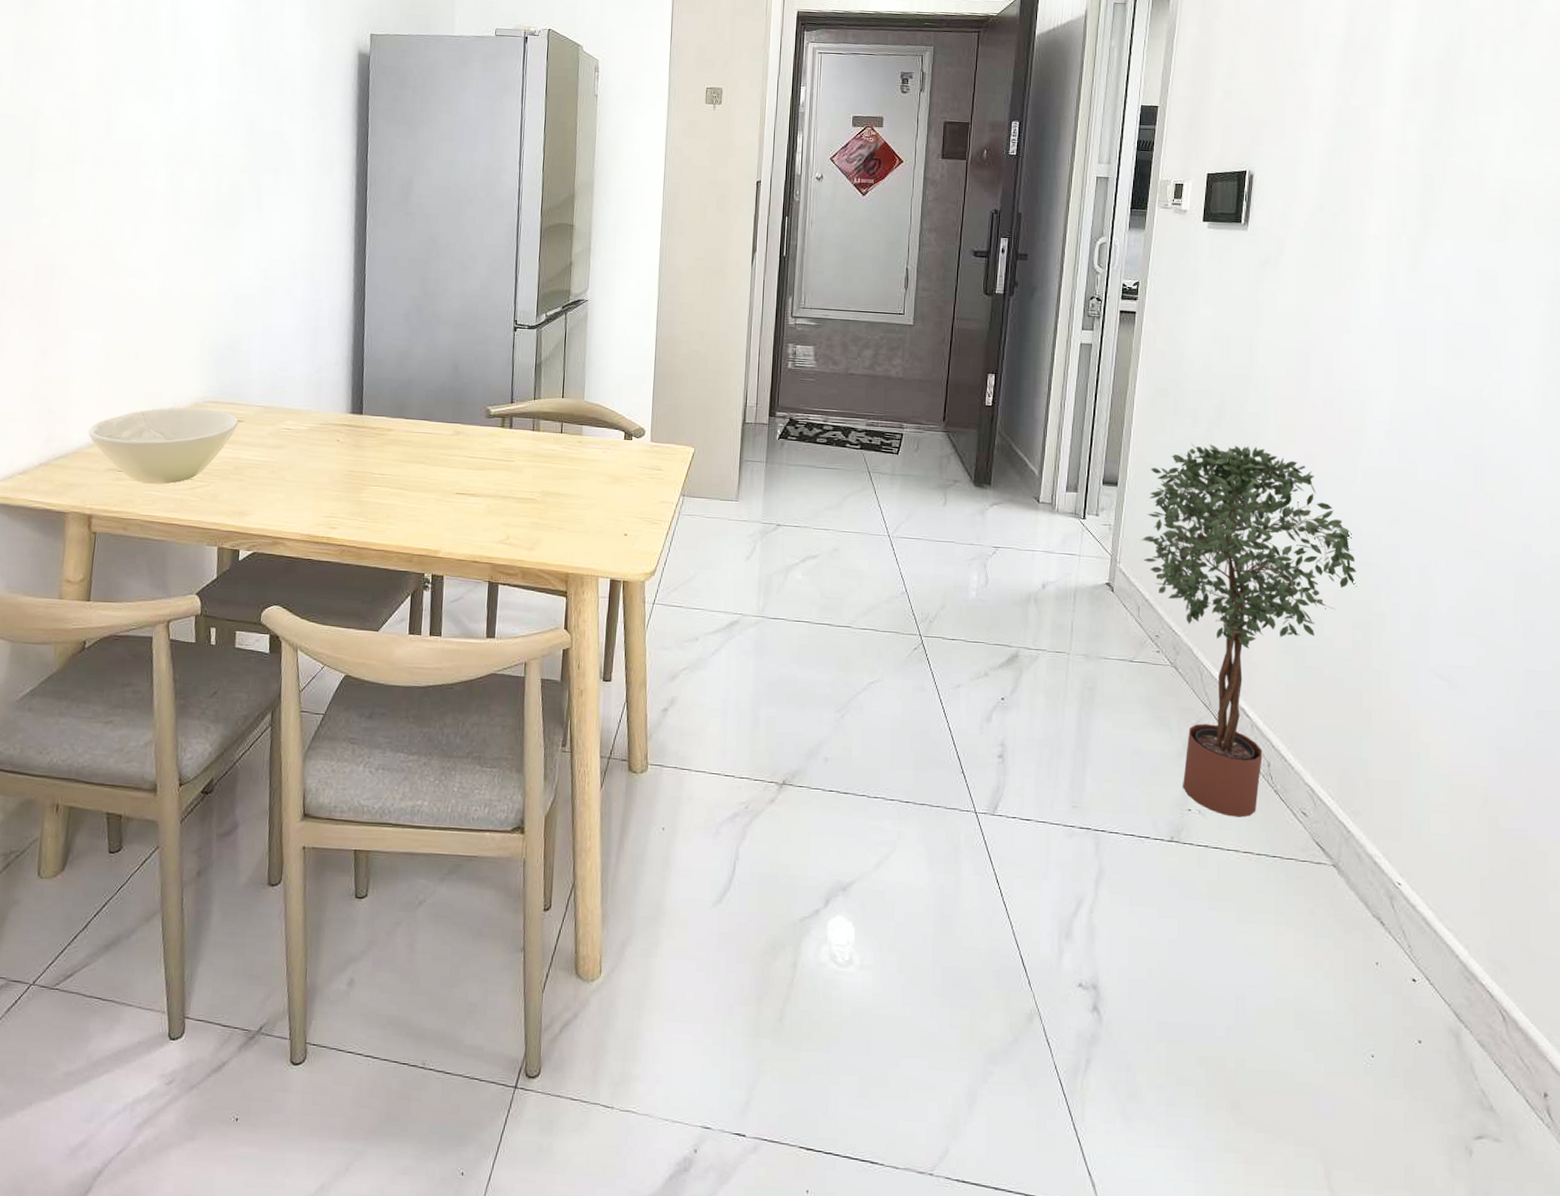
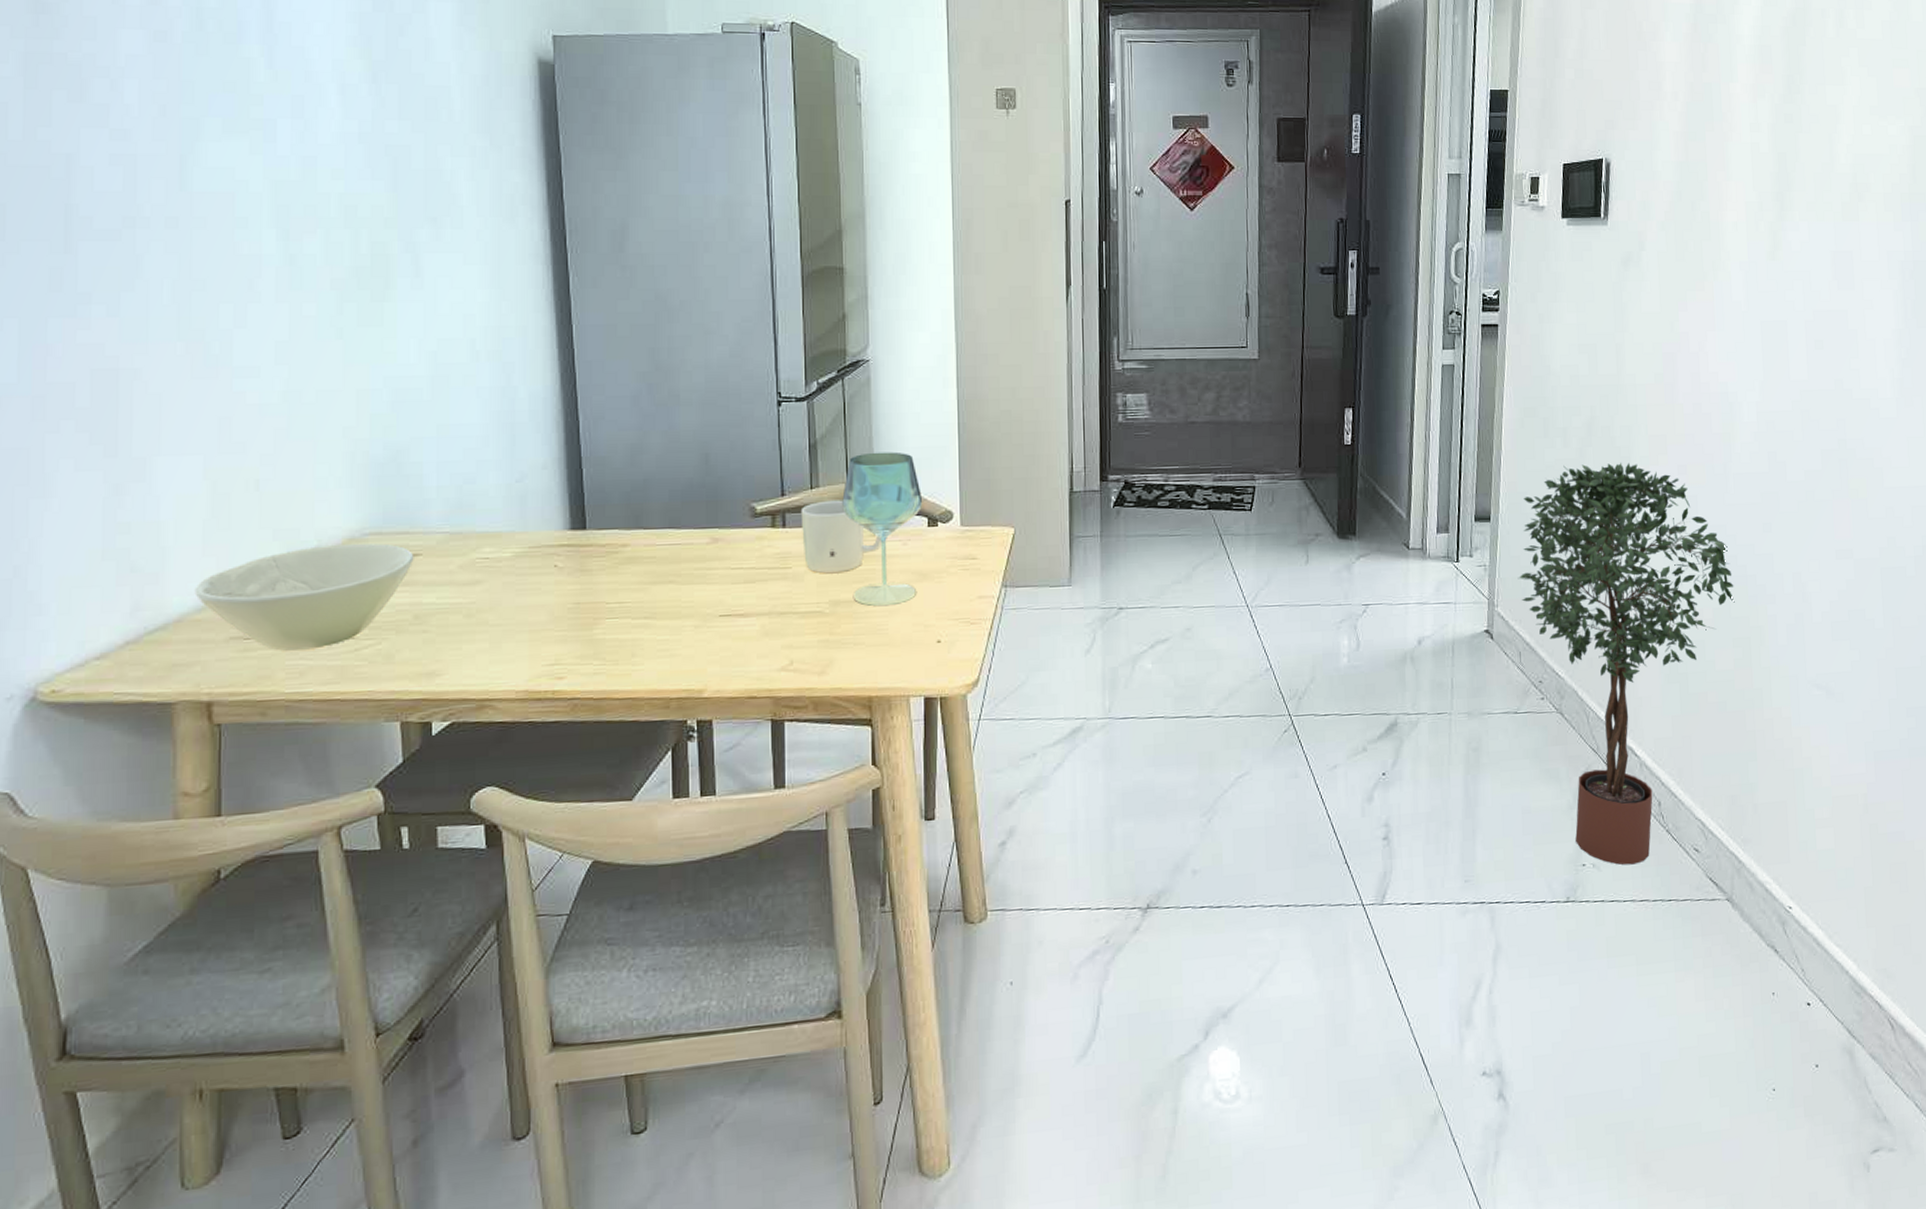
mug: none [524,410,587,470] -> present [800,500,883,574]
wine glass: none [557,374,622,501] -> present [842,451,923,607]

